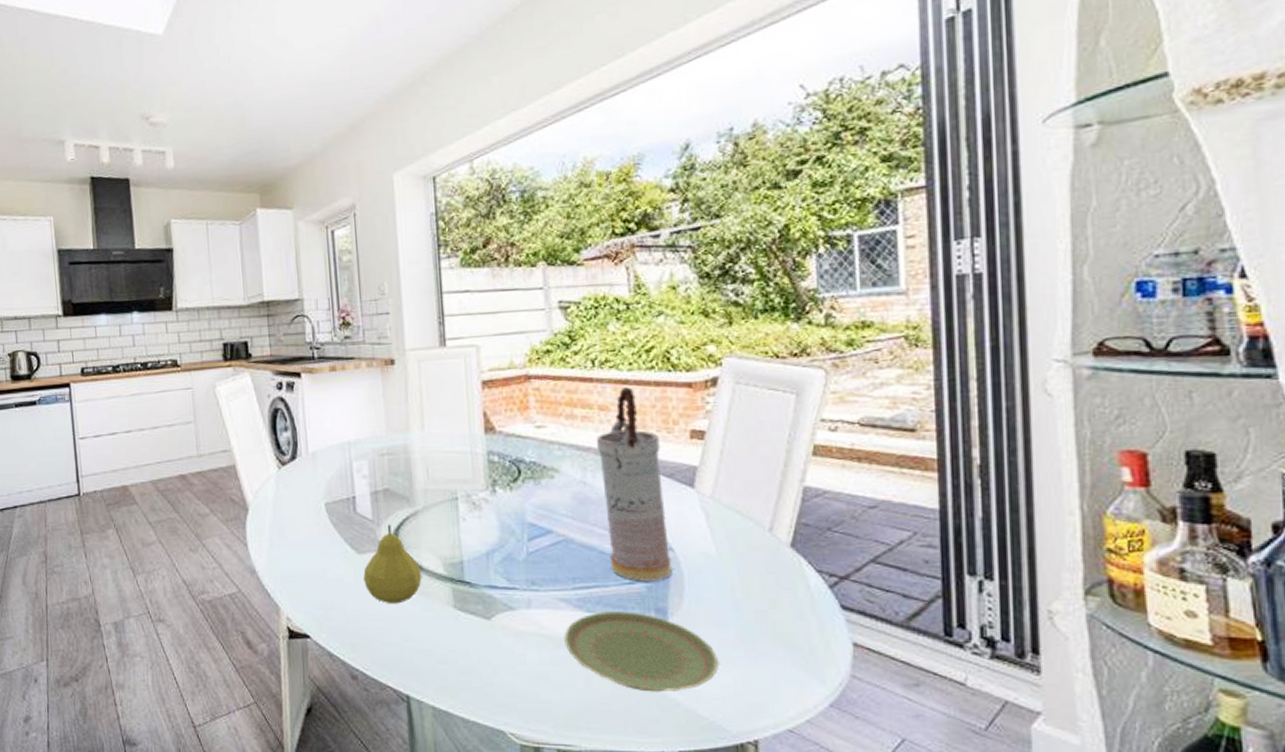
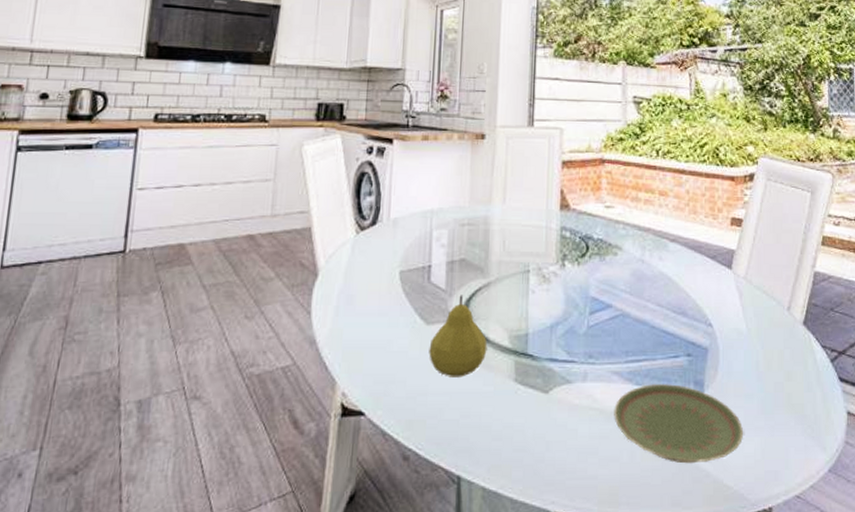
vase: present [597,387,672,581] -> none [656,176,710,355]

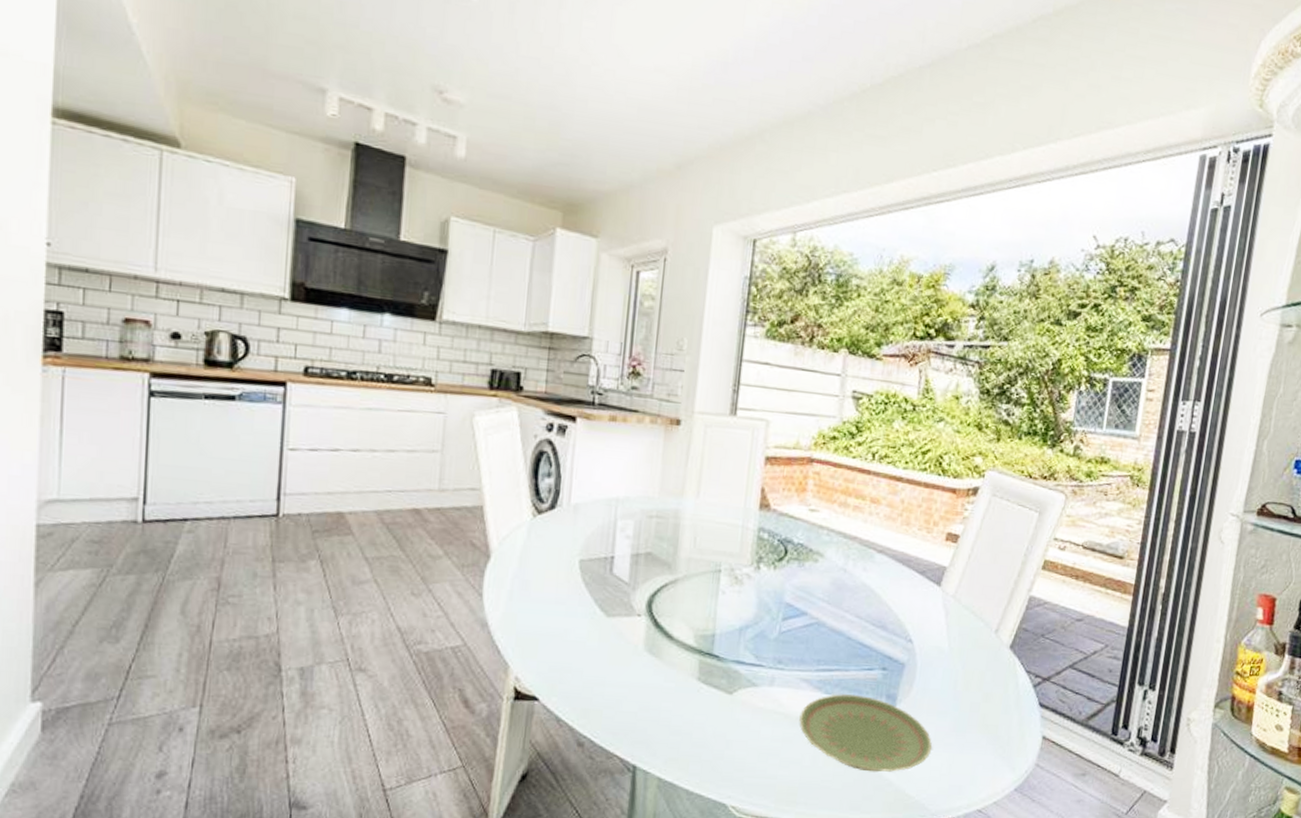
fruit: present [429,295,488,377] -> none [608,589,671,672]

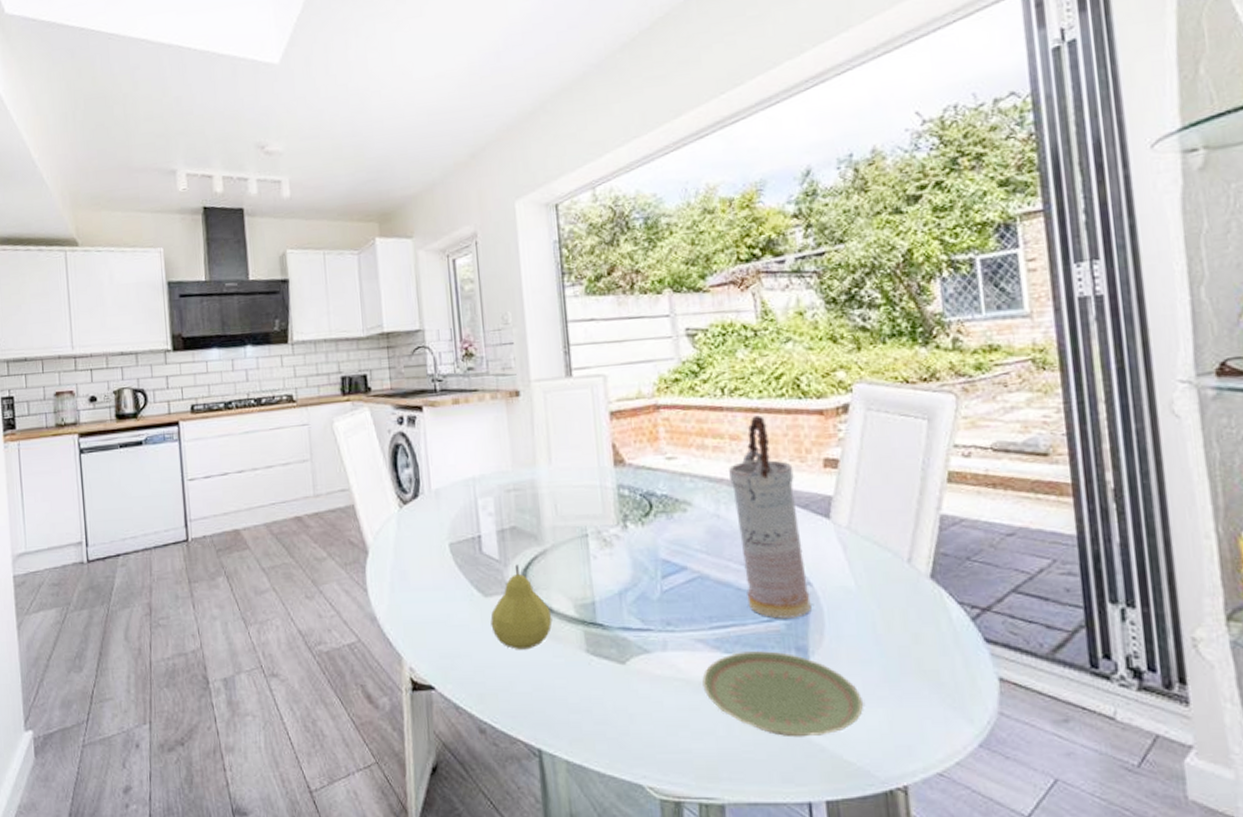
fruit: none [608,589,671,672] -> present [490,564,552,650]
vase: none [854,484,920,670] -> present [729,415,811,619]

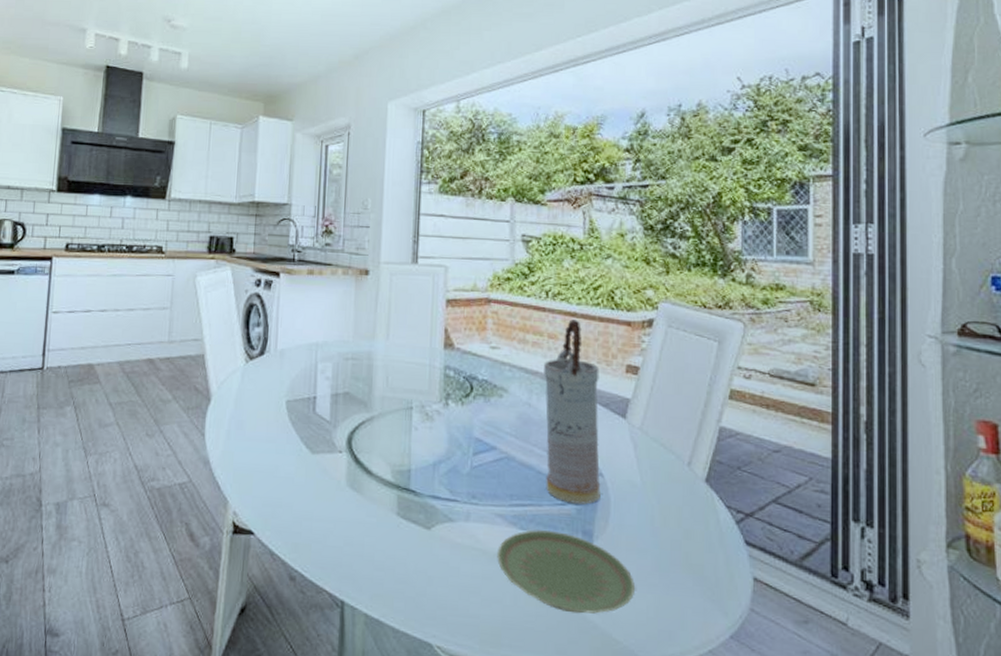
fruit: present [490,564,552,650] -> none [314,427,371,507]

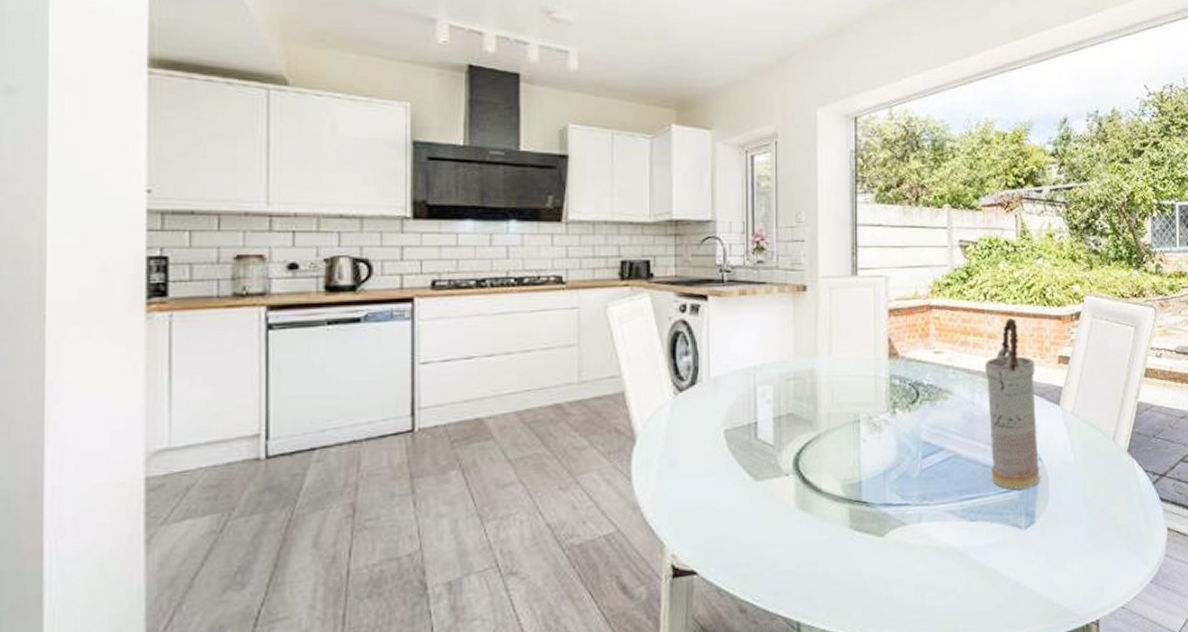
plate: present [497,530,635,614] -> none [949,517,1072,589]

